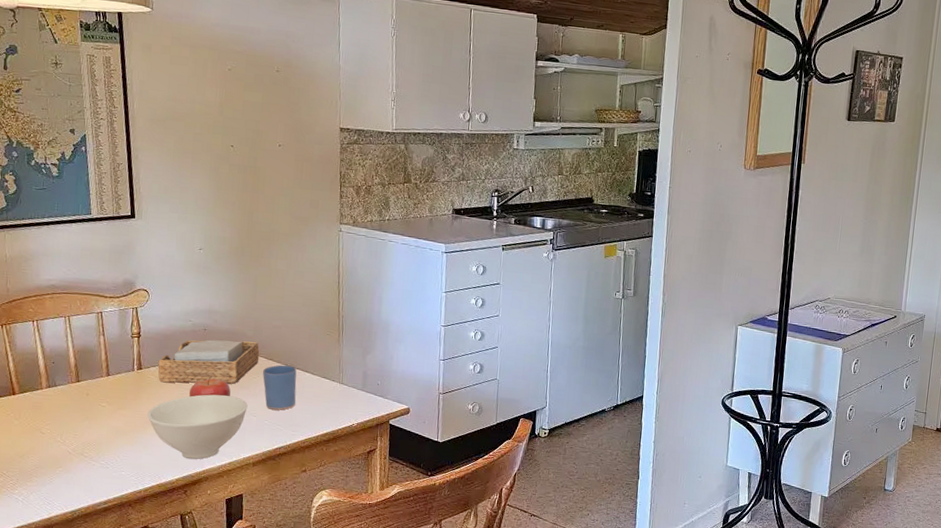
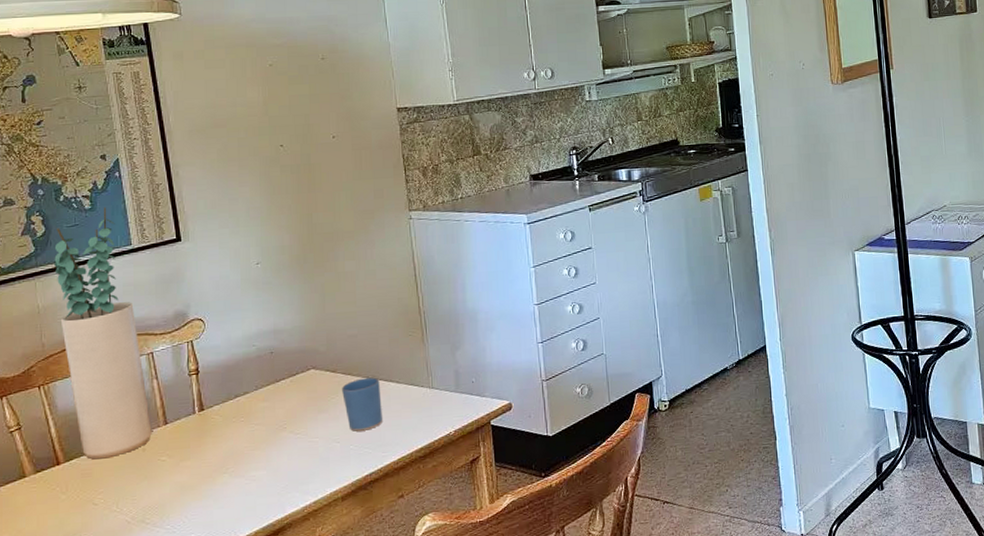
vase: none [22,177,96,396] -> present [54,207,152,460]
bowl: present [147,394,248,460] -> none [215,423,329,506]
napkin holder: present [158,340,260,384] -> none [222,356,336,422]
fruit: present [188,375,231,397] -> none [260,404,308,433]

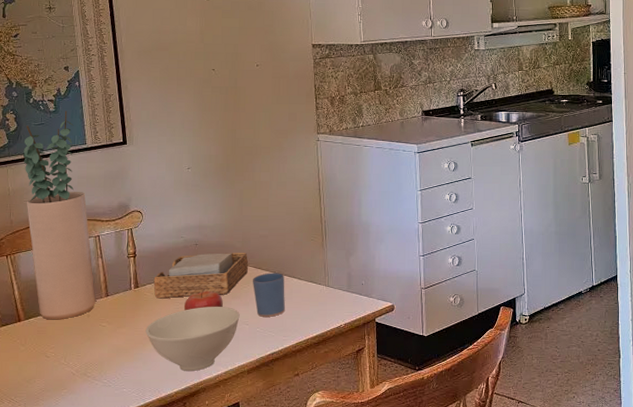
bowl: none [215,423,329,506] -> present [145,307,240,372]
napkin holder: none [222,356,336,422] -> present [153,252,249,299]
fruit: none [260,404,308,433] -> present [183,288,223,311]

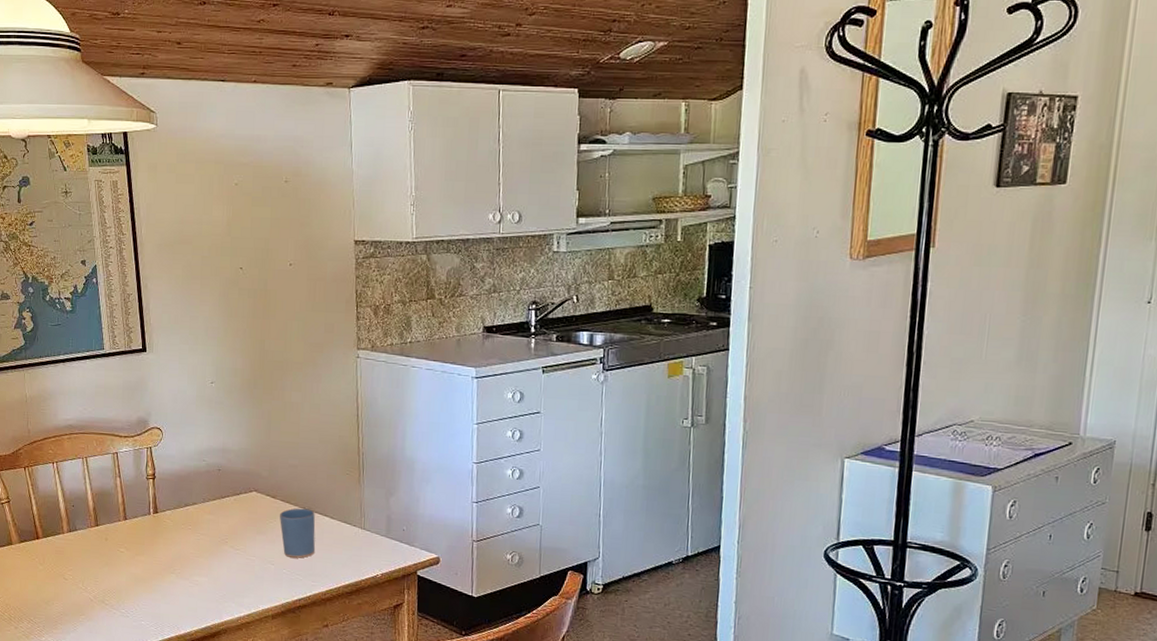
vase: present [23,111,96,320] -> none [40,311,114,541]
bowl: present [145,307,240,372] -> none [164,540,265,611]
napkin holder: present [153,252,249,299] -> none [173,481,276,529]
fruit: present [183,288,223,311] -> none [205,520,247,543]

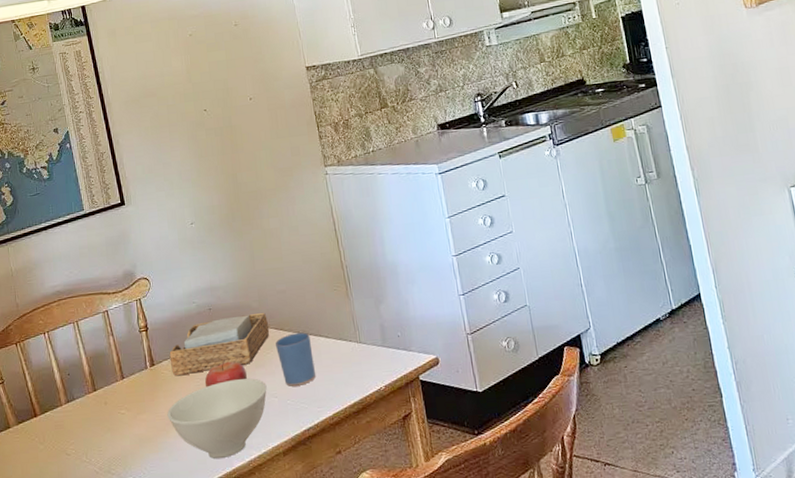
bowl: none [164,540,265,611] -> present [167,378,267,459]
napkin holder: none [173,481,276,529] -> present [169,312,270,376]
fruit: none [205,520,247,543] -> present [204,359,247,388]

